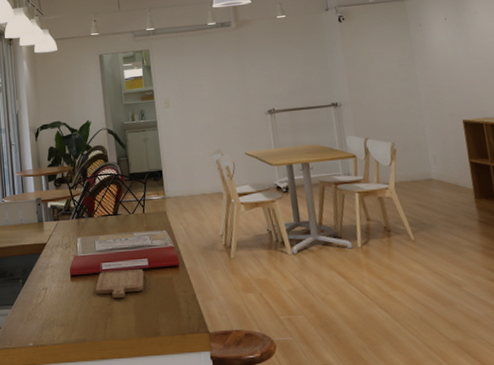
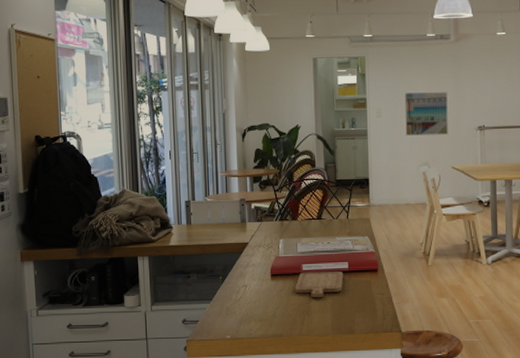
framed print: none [191,78,238,124] -> present [405,92,448,136]

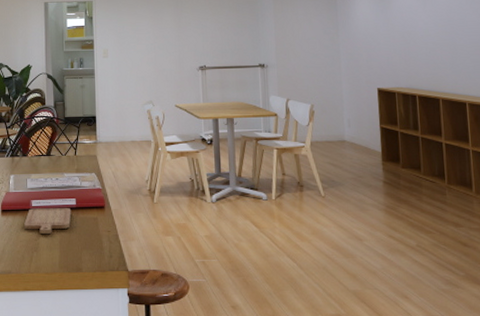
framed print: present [405,92,448,136] -> none [129,34,171,75]

